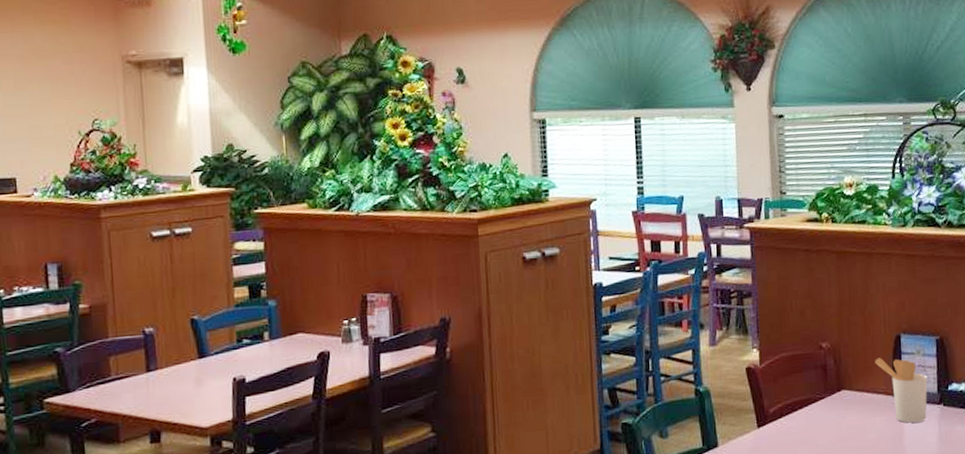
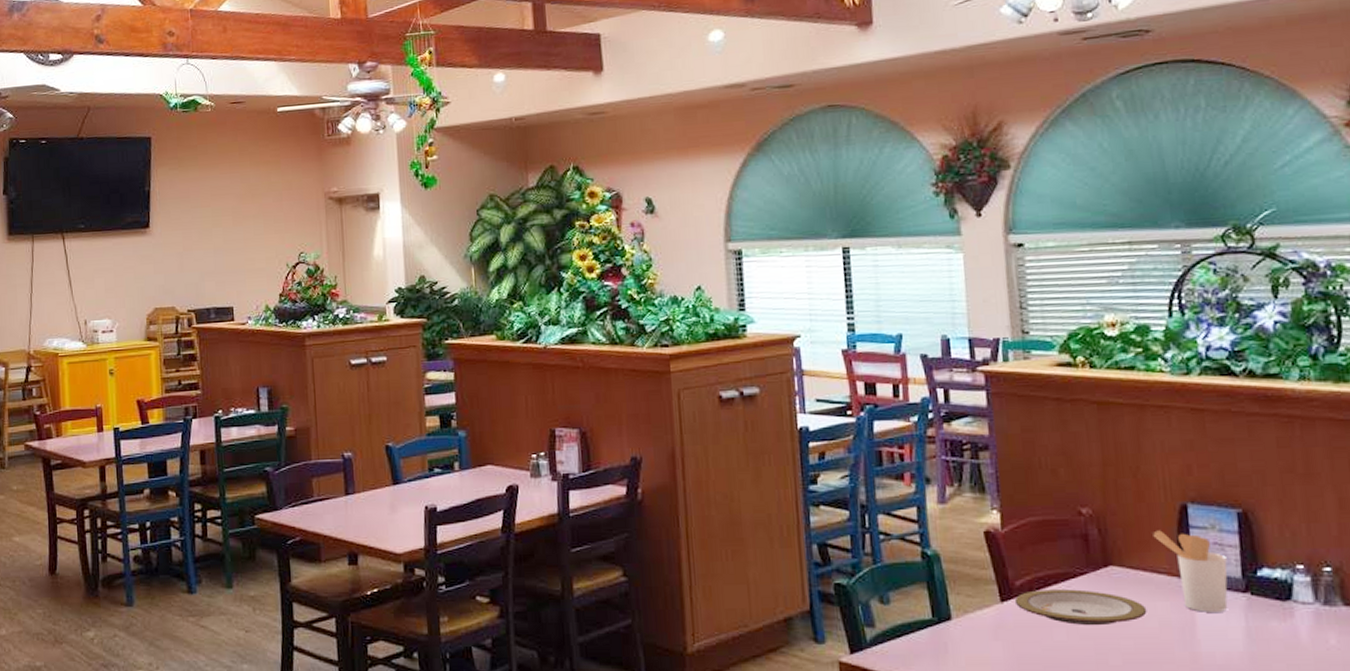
plate: none [768,412,869,442] -> present [1014,589,1147,626]

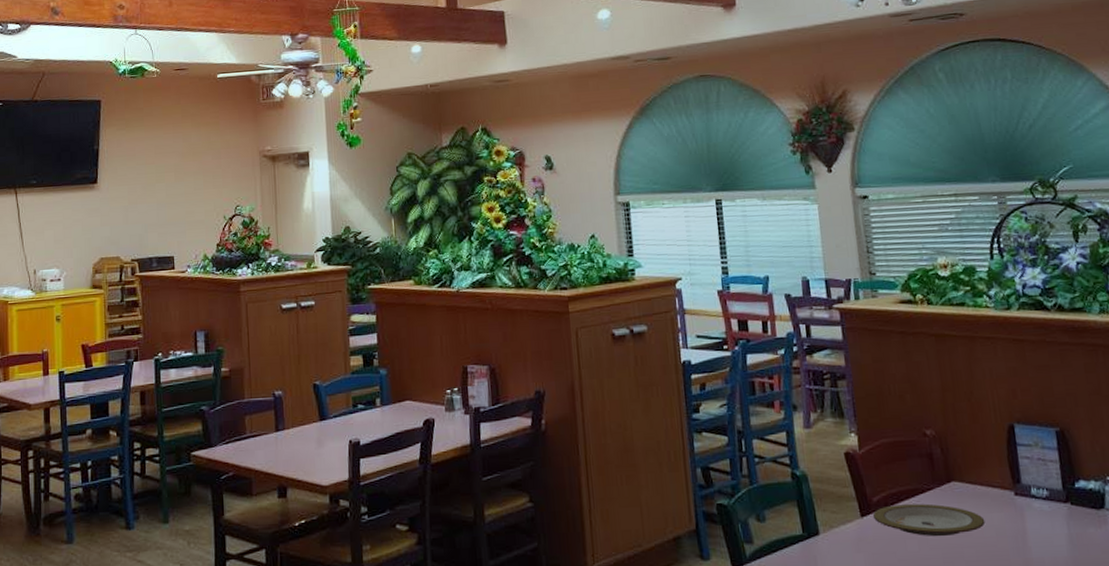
utensil holder: present [1153,530,1228,612] -> none [987,448,1053,522]

